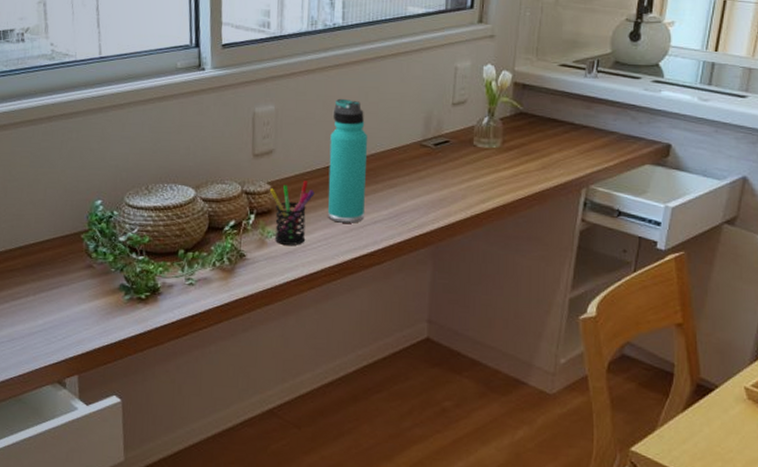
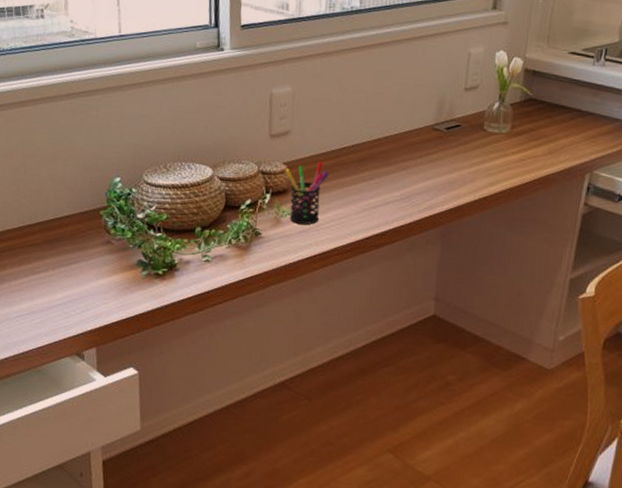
thermos bottle: present [328,98,368,223] -> none [342,81,383,204]

